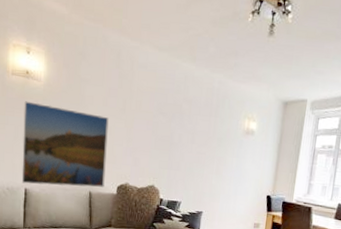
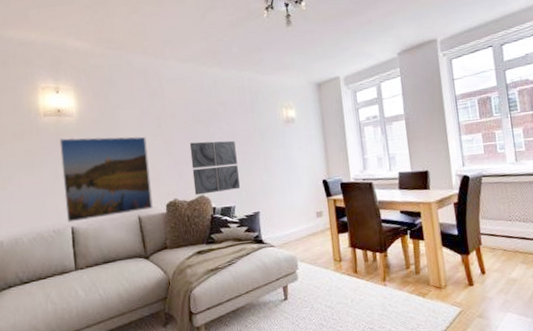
wall art: none [146,133,194,187] -> present [189,140,240,195]

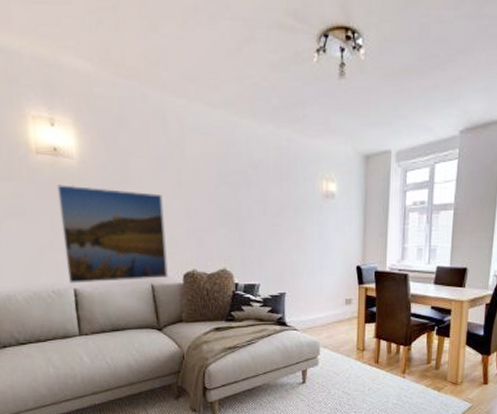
wall art: present [189,140,240,195] -> none [213,208,267,268]

